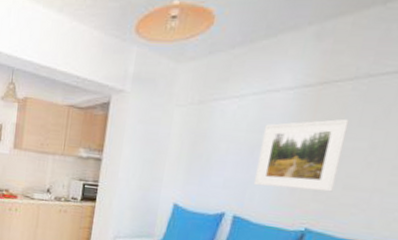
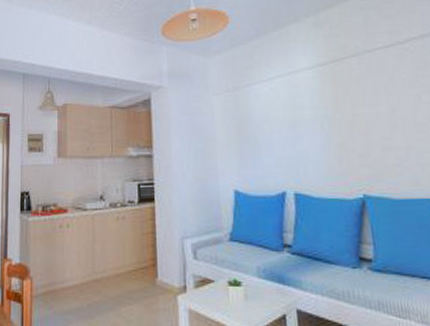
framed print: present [253,118,349,192] -> none [297,88,374,160]

